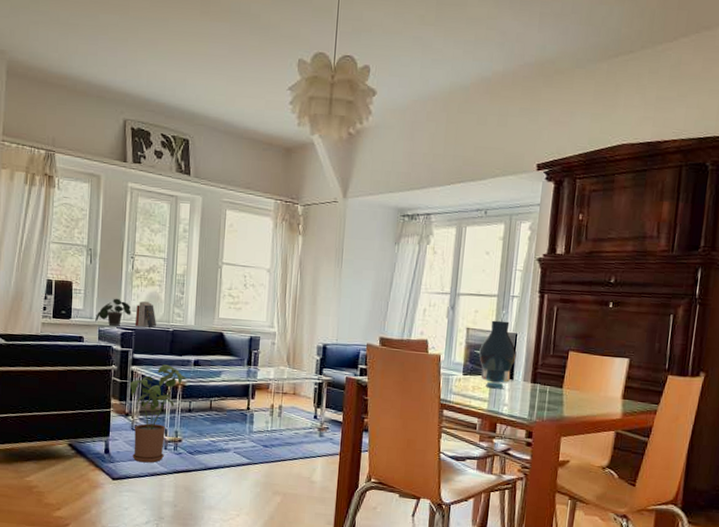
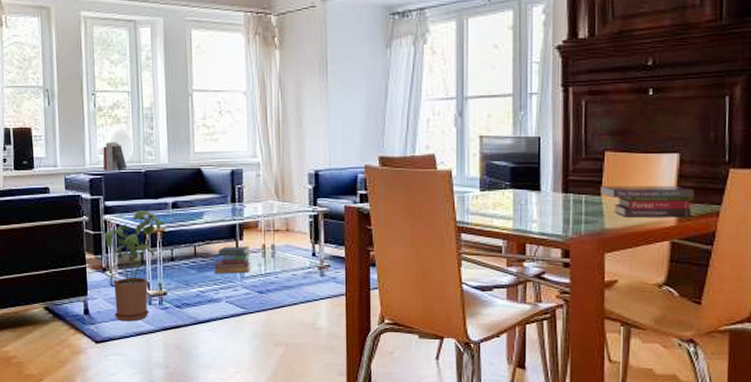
potted plant: present [95,298,131,326] -> none [60,141,98,172]
books: none [226,403,260,428] -> present [214,246,251,274]
vase: present [479,320,517,389] -> none [497,123,542,204]
books: none [562,380,639,414] -> present [601,185,695,218]

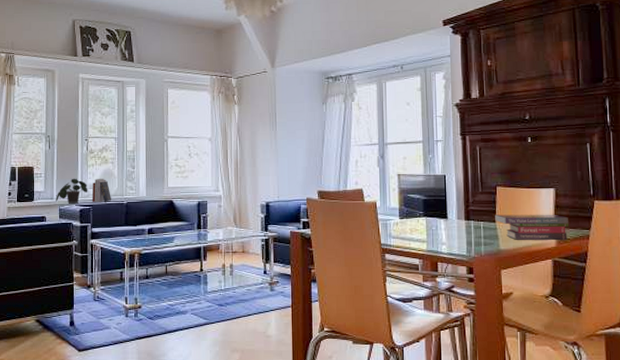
potted plant: none [60,141,98,172] -> present [56,178,88,204]
house plant: present [104,210,167,321] -> none [90,236,143,332]
books: present [214,246,251,274] -> none [182,265,213,290]

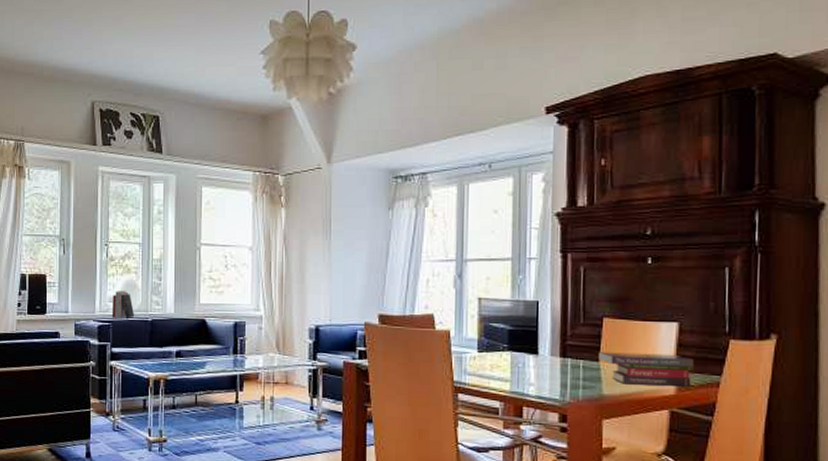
potted plant: present [56,178,88,204] -> none [71,289,108,319]

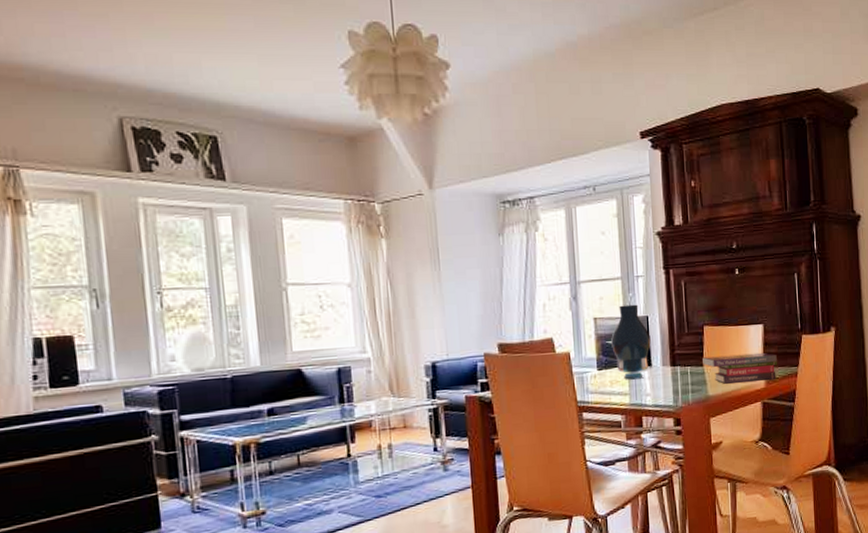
books: present [111,291,135,318] -> none [175,346,209,380]
vase: none [495,287,540,367] -> present [611,304,651,380]

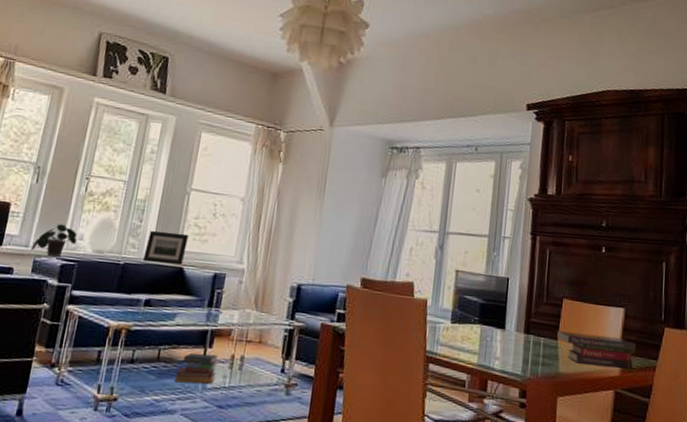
potted plant: none [116,348,169,385] -> present [31,224,77,257]
picture frame: none [251,333,300,371] -> present [143,230,189,266]
books: none [322,448,366,483] -> present [174,352,218,384]
vase: present [611,304,651,380] -> none [468,262,509,340]

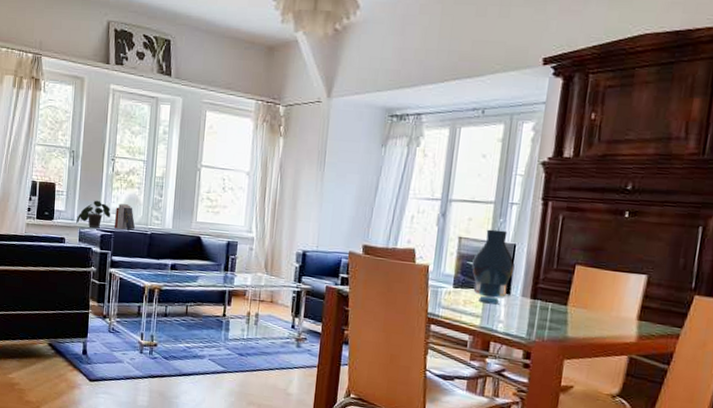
books: none [78,228,106,260] -> present [114,204,136,230]
picture frame: present [143,230,189,266] -> none [166,204,203,235]
books: present [174,352,218,384] -> none [201,309,236,336]
vase: none [468,262,509,340] -> present [471,229,515,305]
books: present [557,331,636,370] -> none [567,297,658,337]

